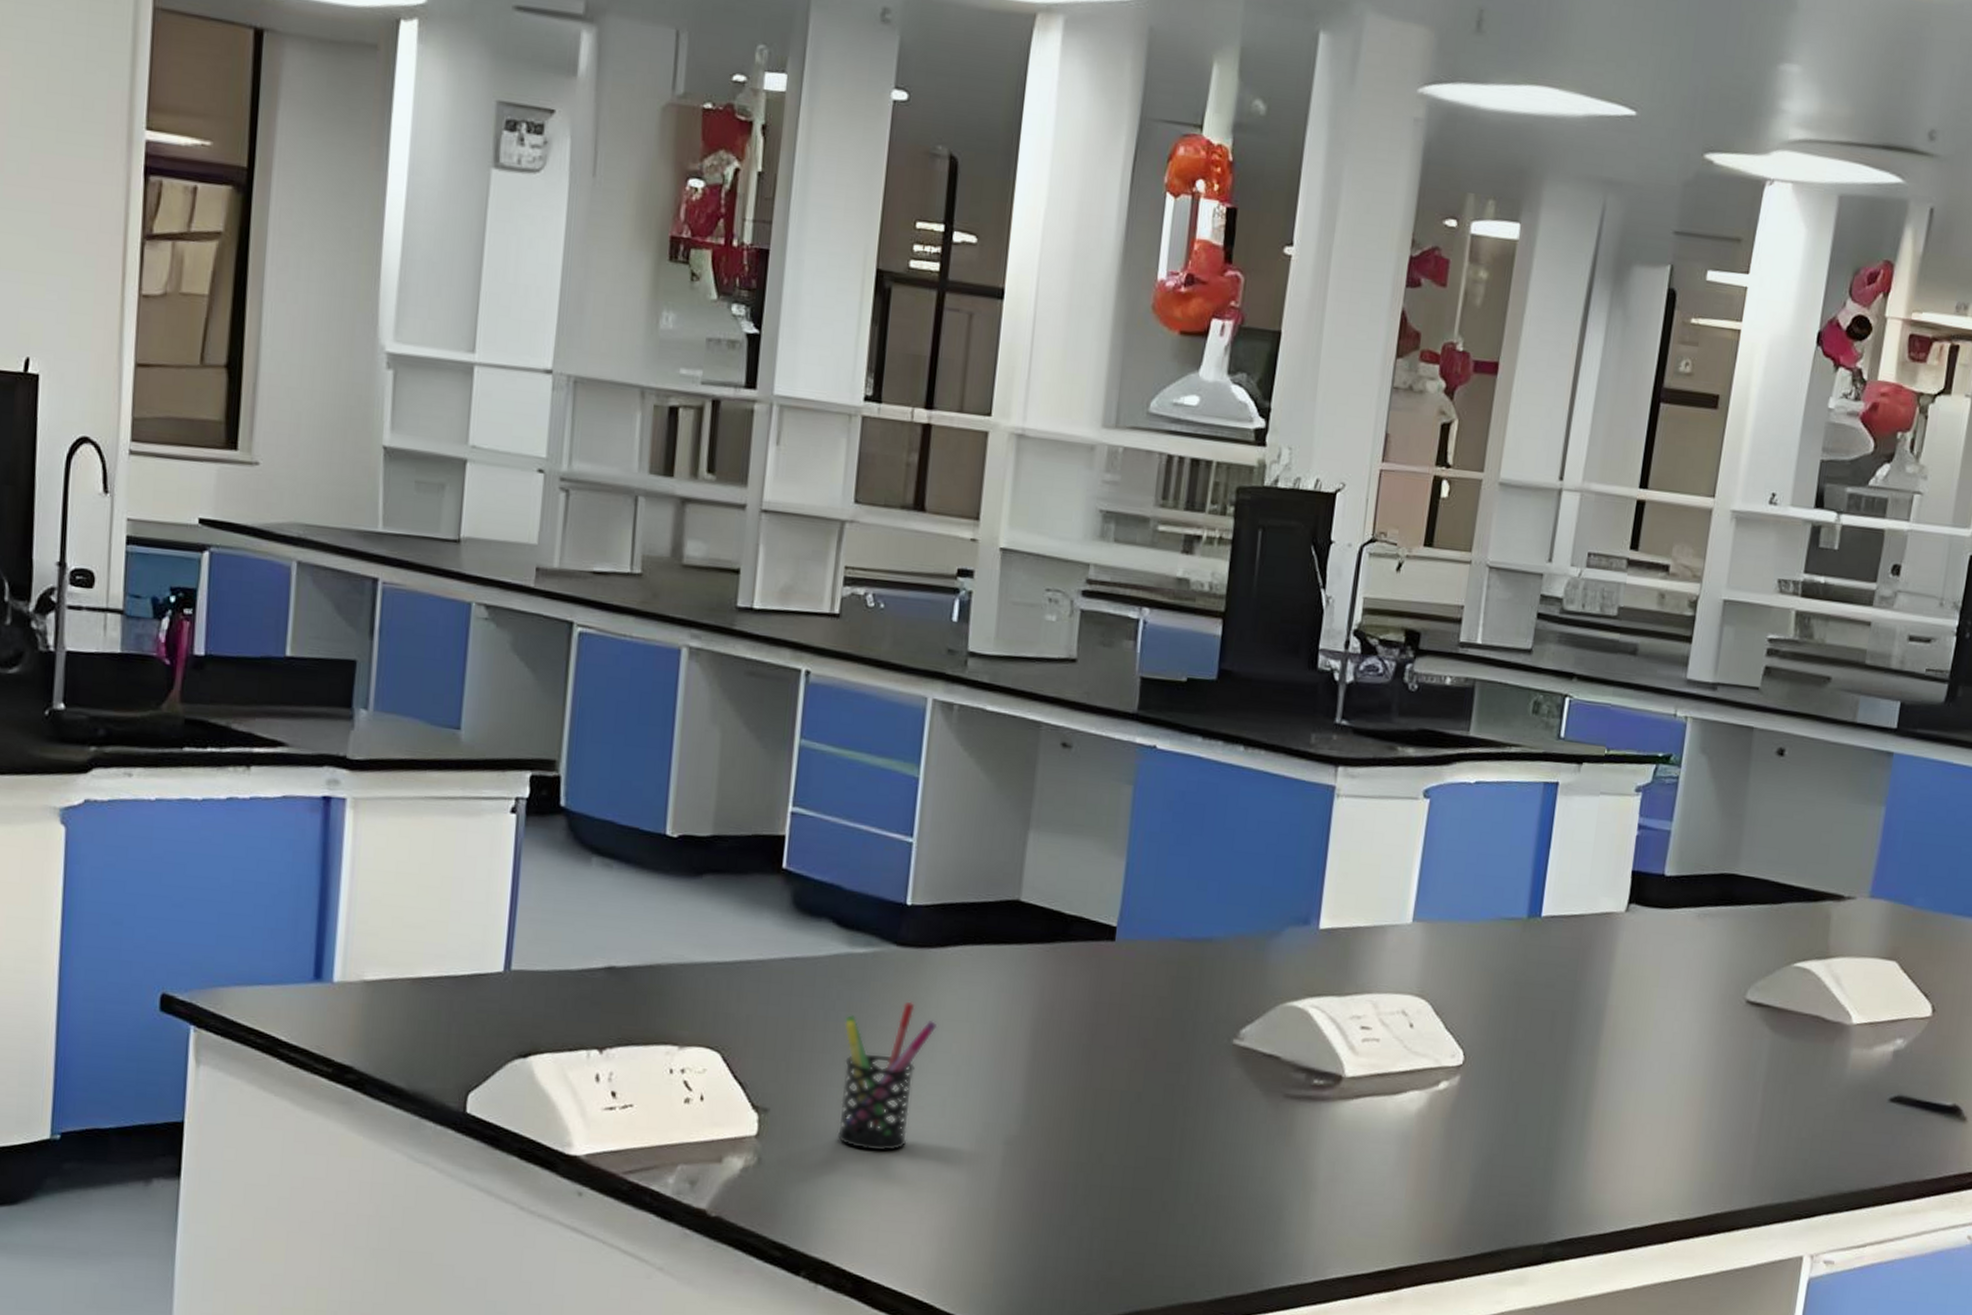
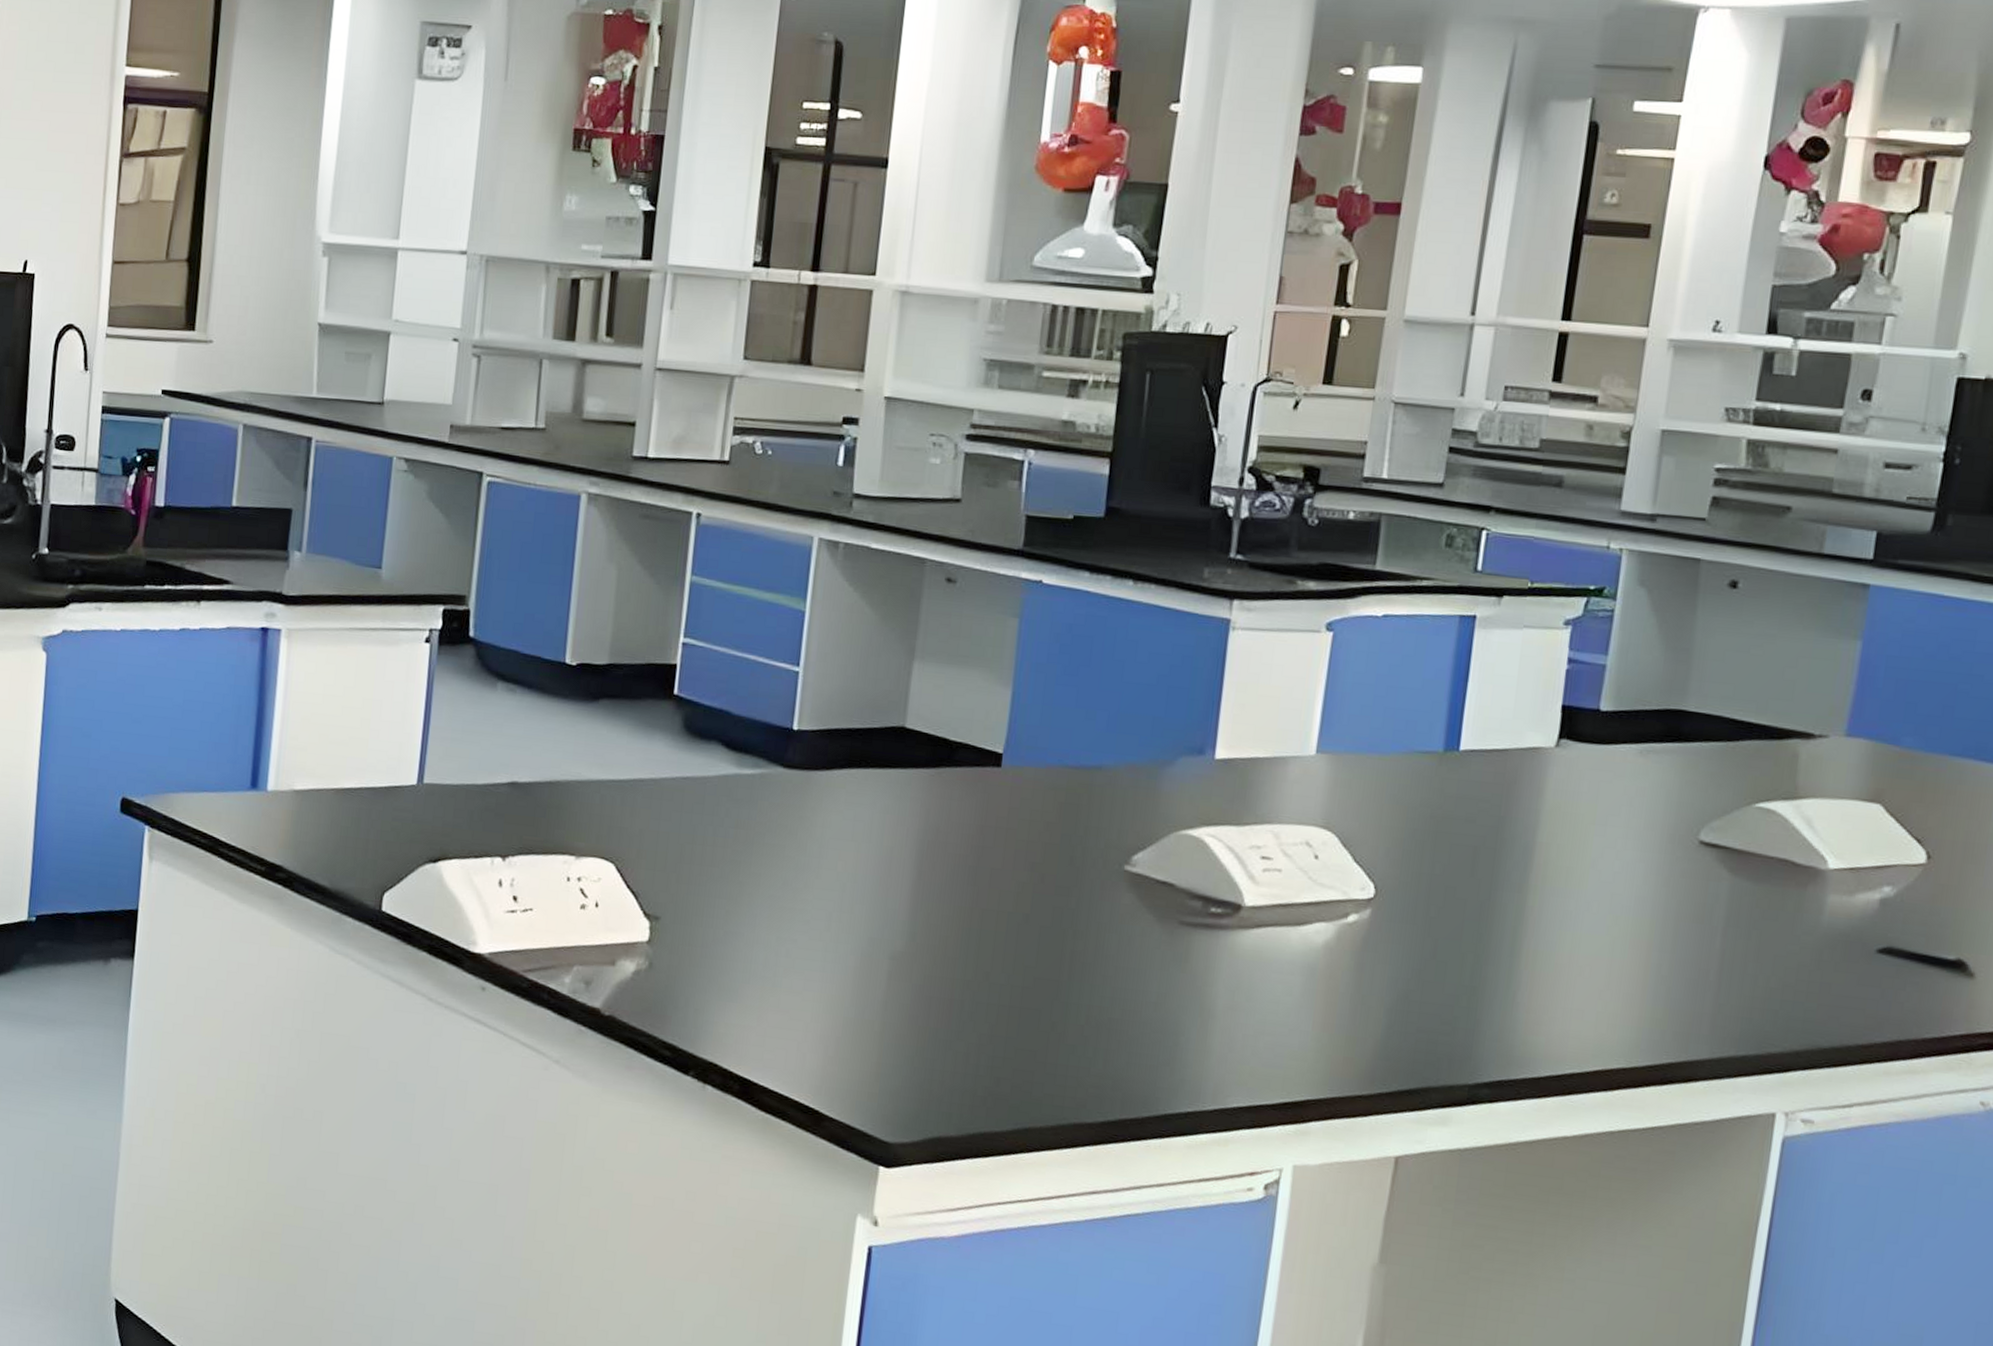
pen holder: present [836,1001,938,1151] -> none [724,820,824,961]

